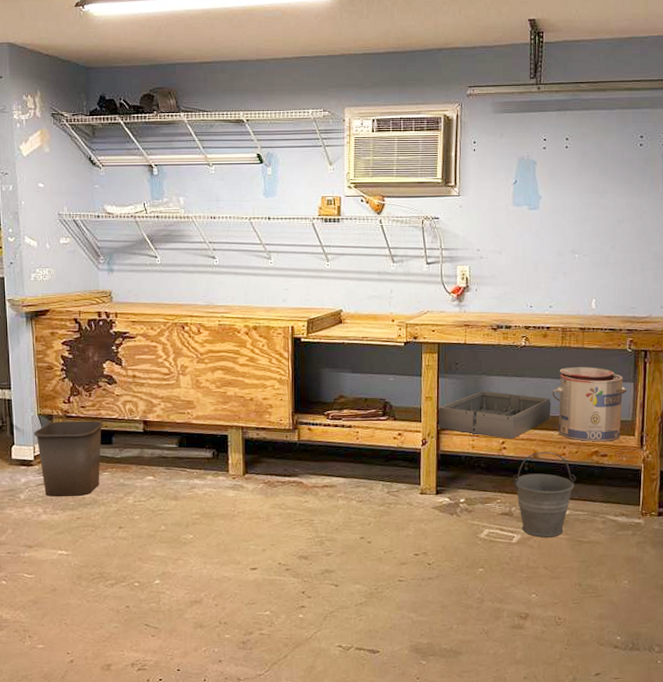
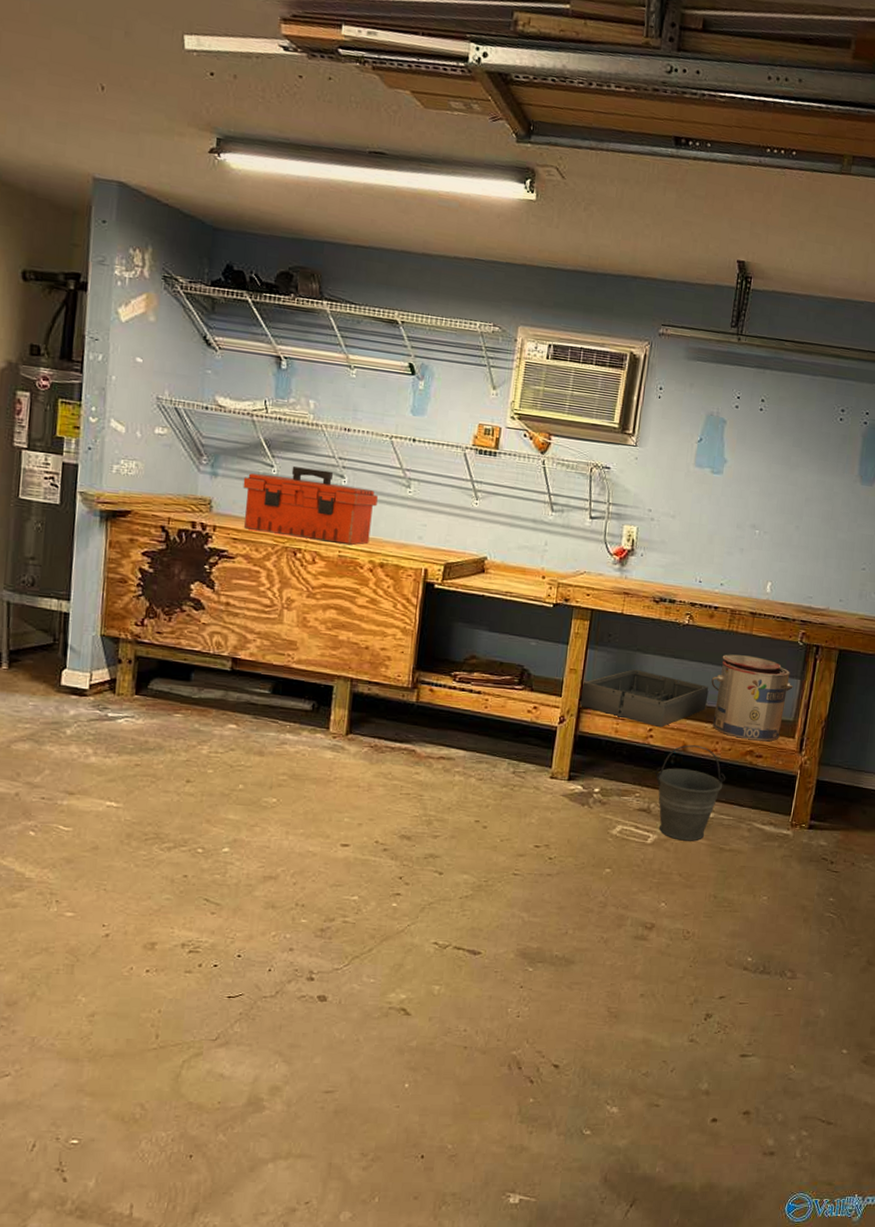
waste bin: present [33,420,104,497] -> none [92,646,183,739]
toolbox: none [134,254,245,315] -> present [242,466,378,545]

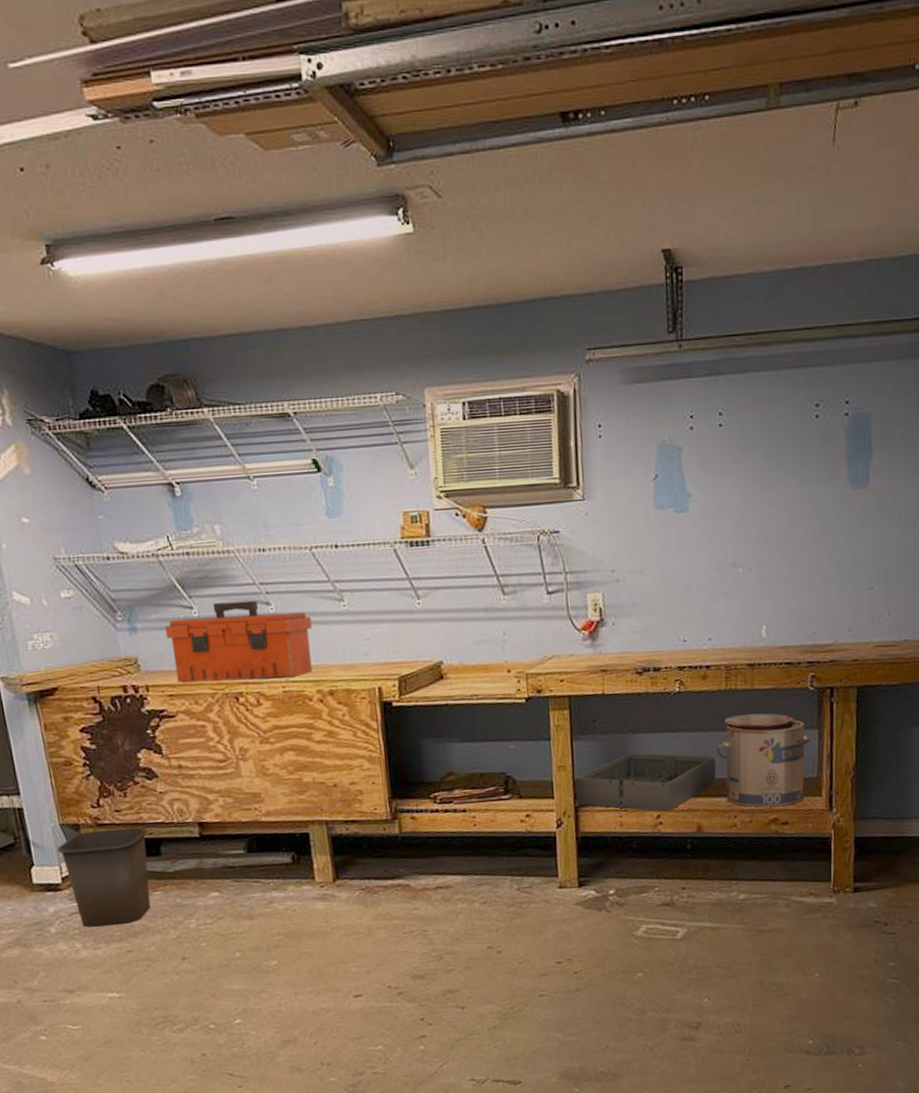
waste bin: none [92,646,183,739] -> present [57,827,151,928]
bucket: present [655,745,726,841] -> none [671,823,752,930]

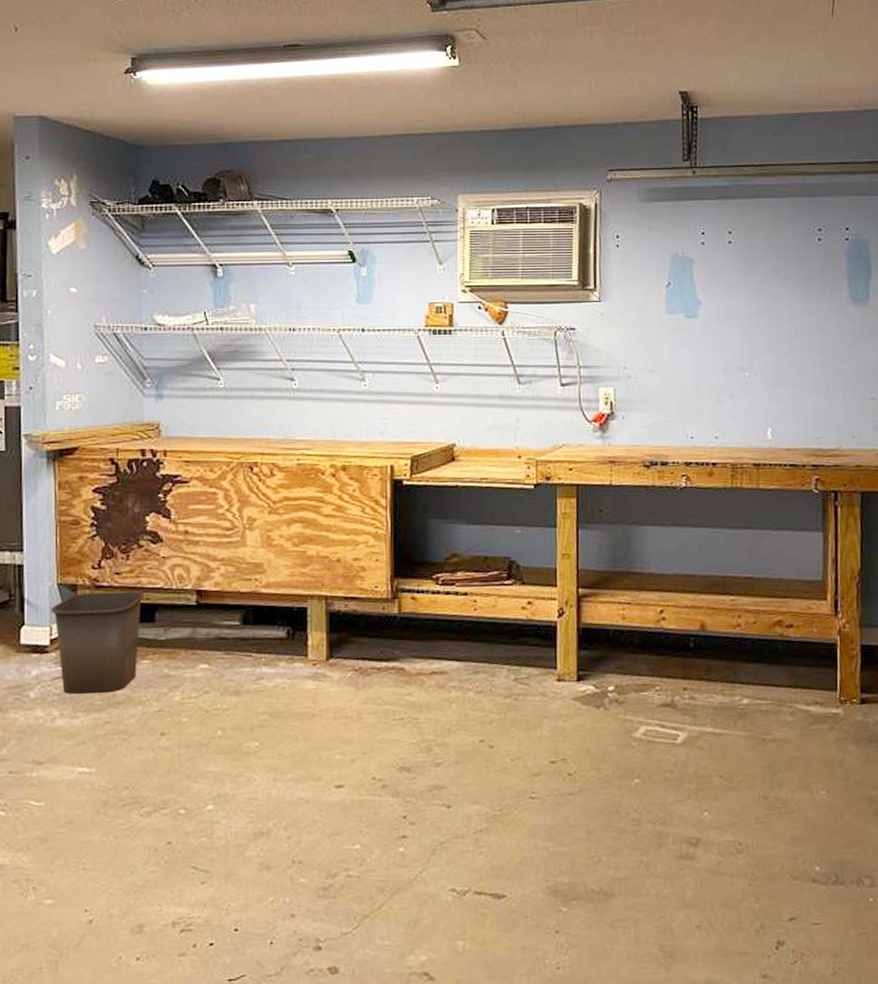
toolbox: present [164,600,313,683] -> none [190,375,332,452]
plastic crate: present [574,753,717,813] -> none [578,545,721,608]
paint can: present [716,713,811,808] -> none [721,513,816,609]

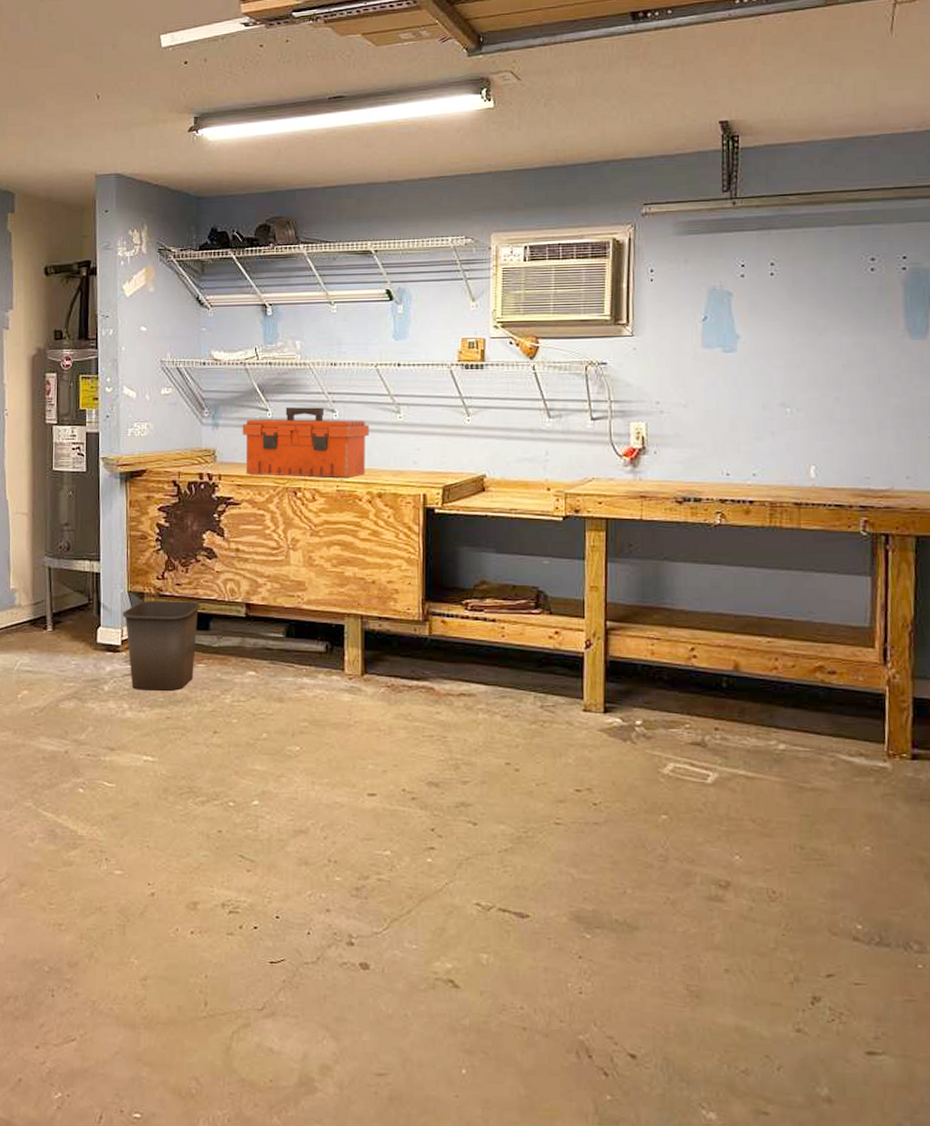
toolbox: none [190,375,332,452] -> present [242,407,369,479]

